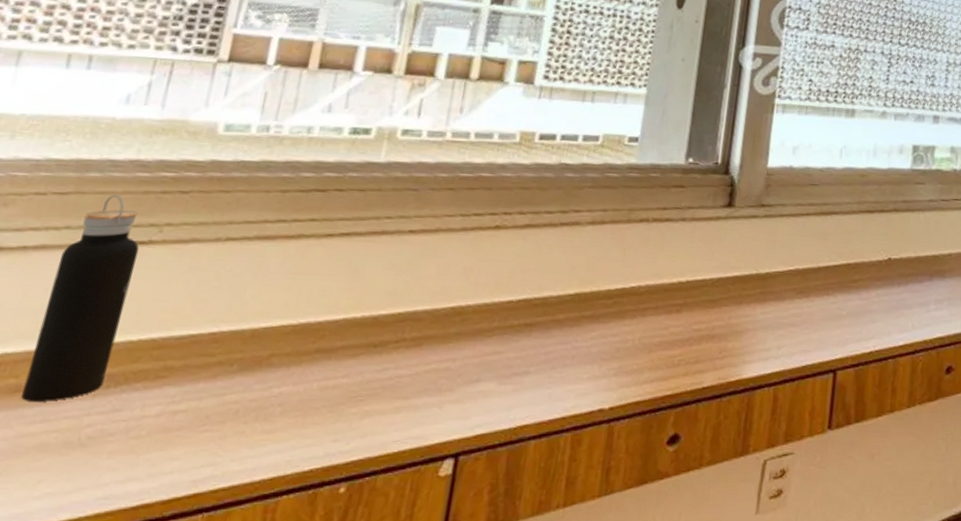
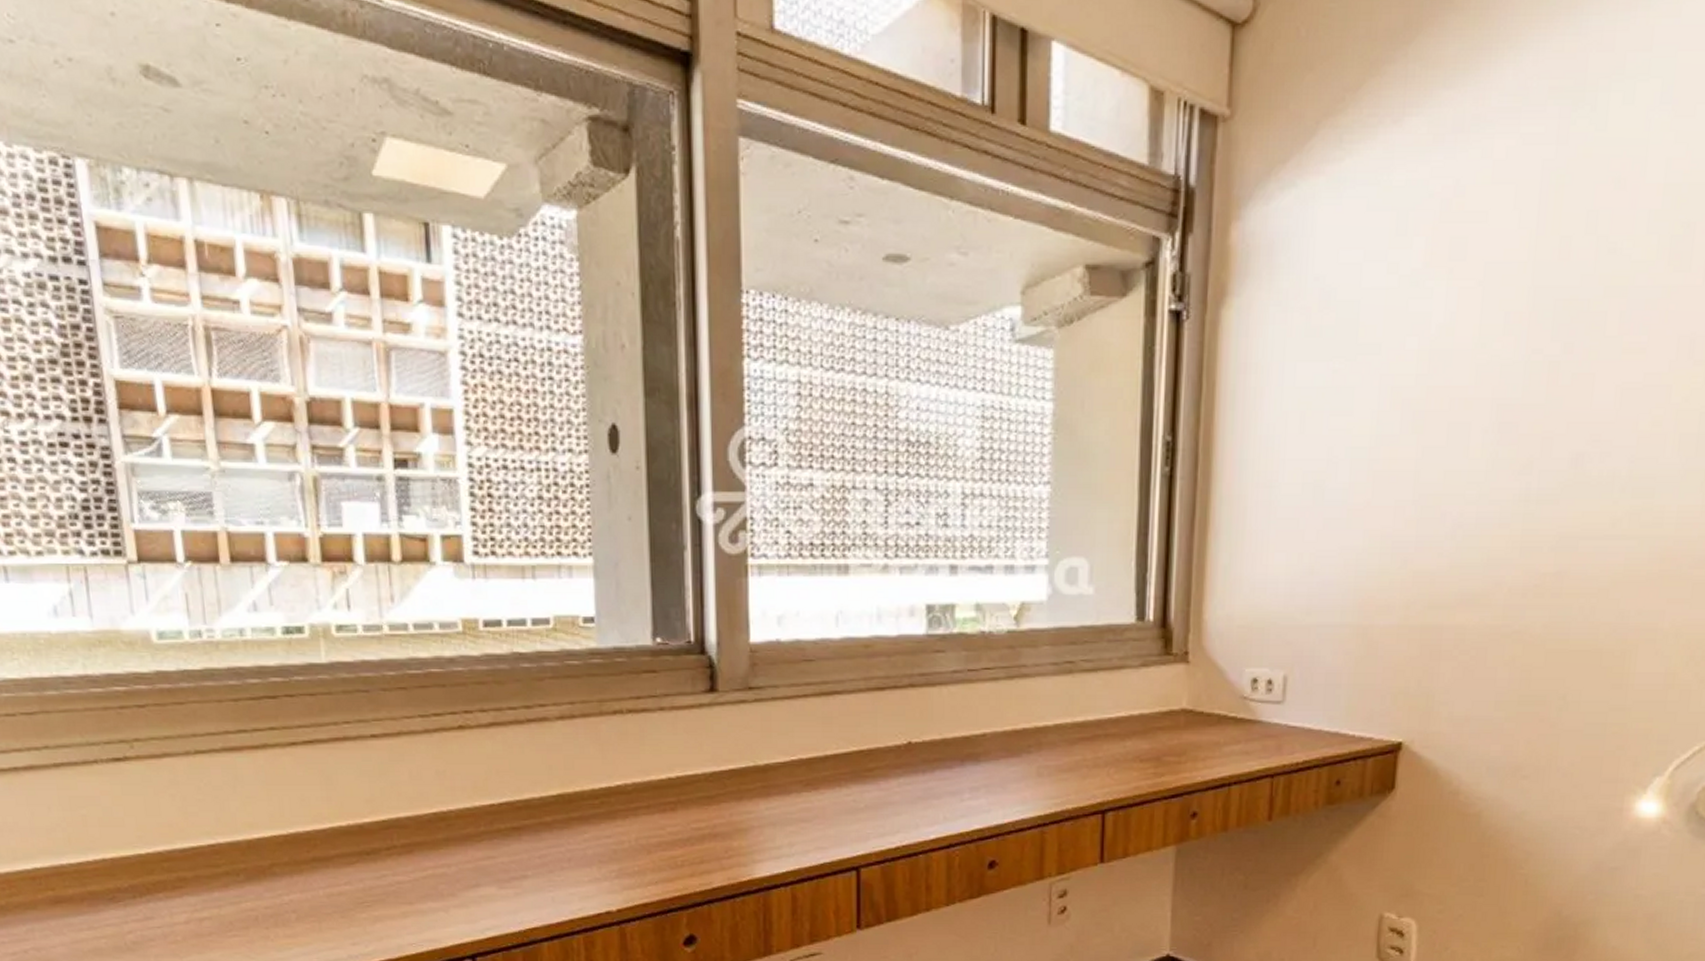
water bottle: present [21,194,140,402] -> none [50,712,129,911]

